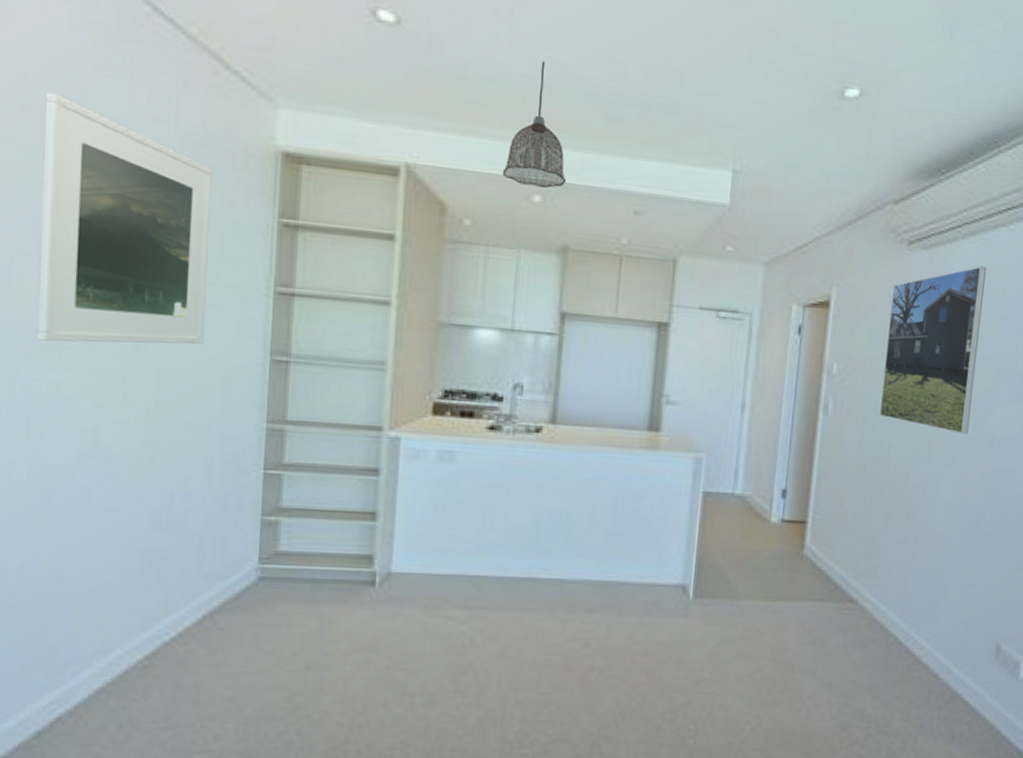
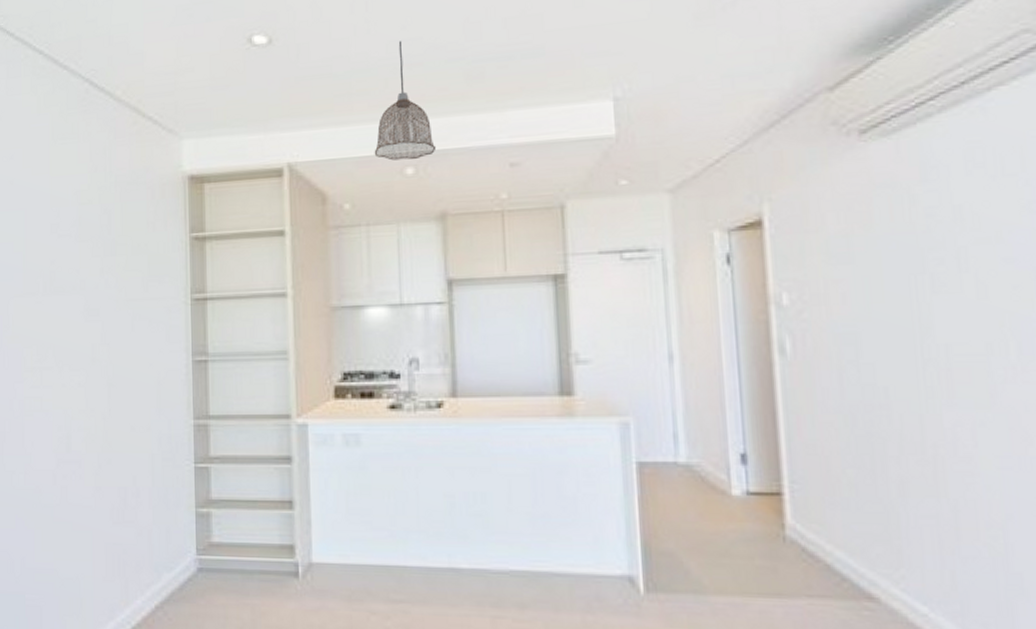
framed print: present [36,92,212,344] -> none [24,166,141,364]
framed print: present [880,266,986,435] -> none [847,141,1009,363]

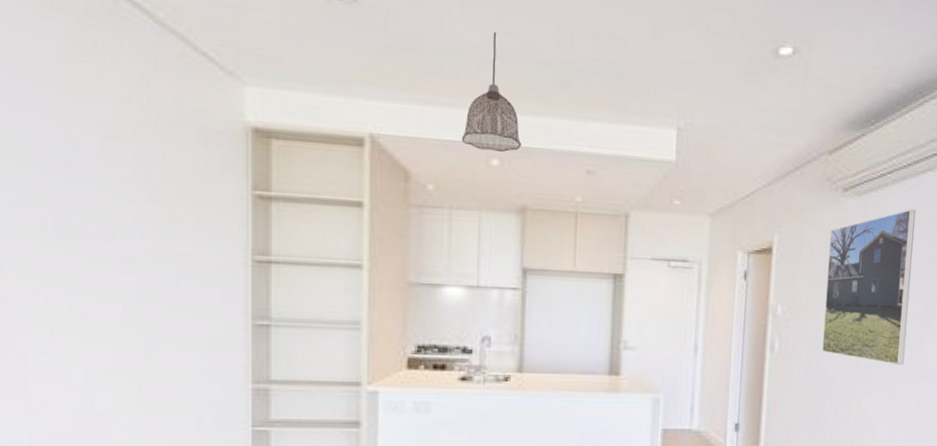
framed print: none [847,141,1009,363] -> present [822,209,916,366]

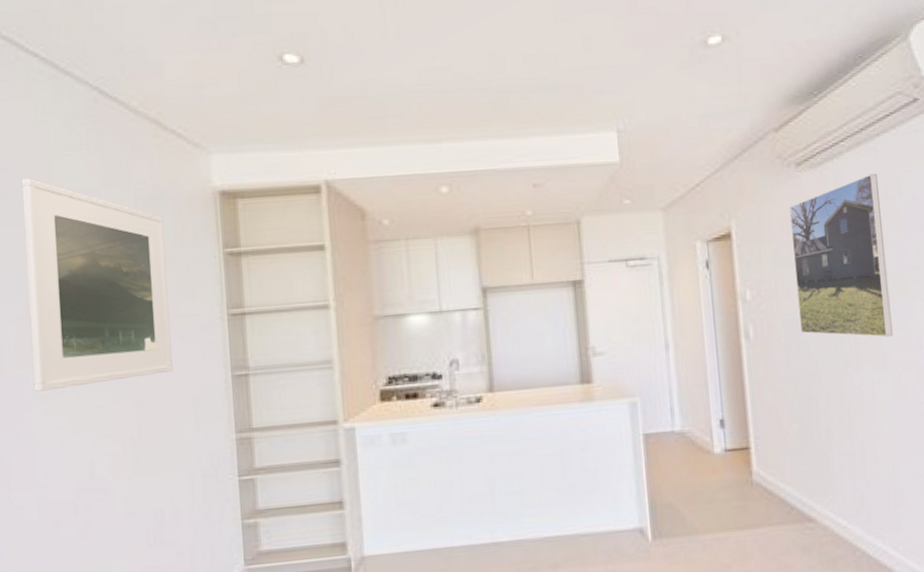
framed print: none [22,78,188,316] -> present [21,178,173,392]
pendant lamp: present [461,31,522,152] -> none [410,69,468,180]

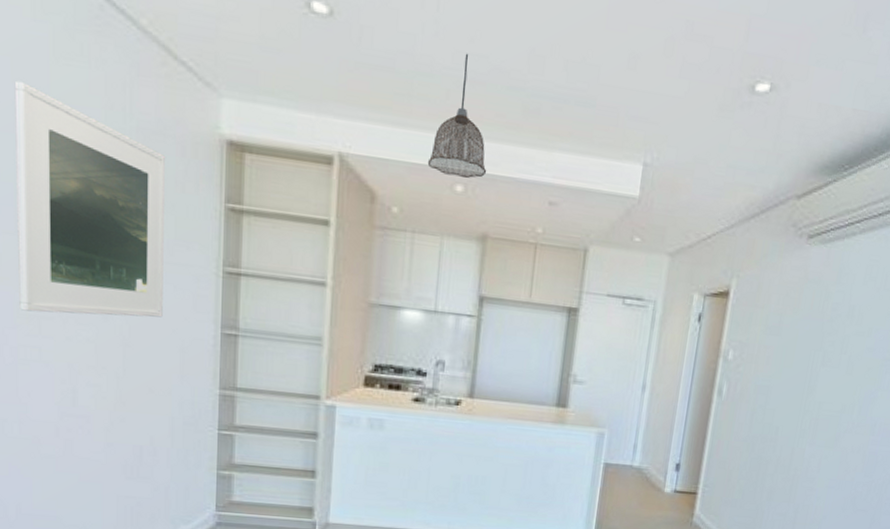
pendant lamp: none [410,69,468,180] -> present [427,53,487,178]
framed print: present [789,173,893,337] -> none [770,261,881,419]

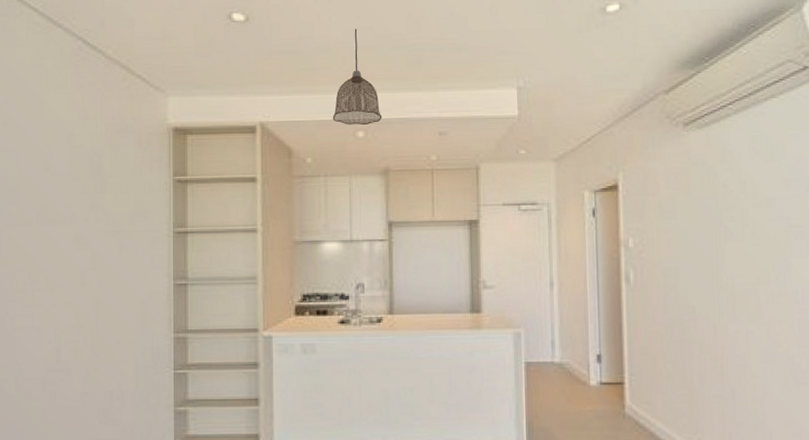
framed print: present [14,80,165,318] -> none [18,110,127,286]

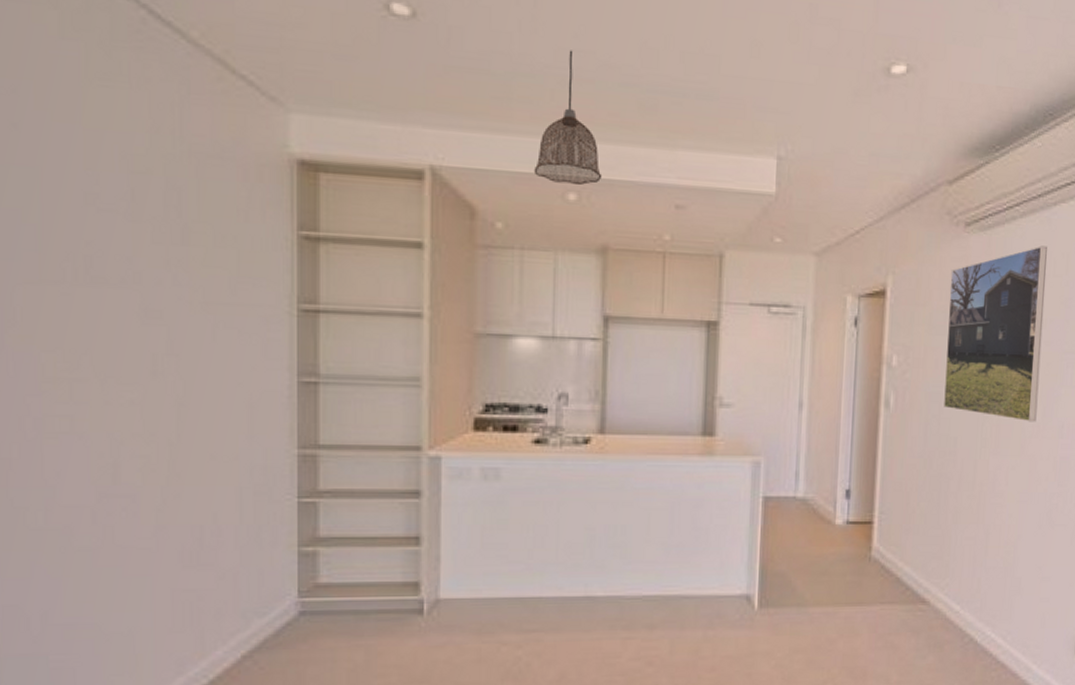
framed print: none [674,136,770,290] -> present [944,245,1047,422]

